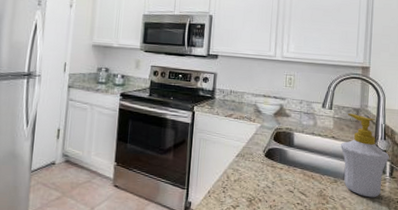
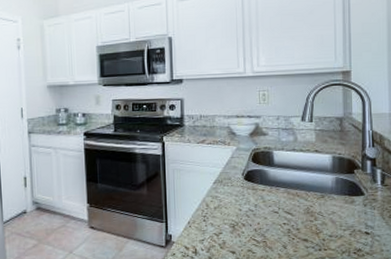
soap bottle: present [341,113,390,198] -> none [325,123,380,209]

